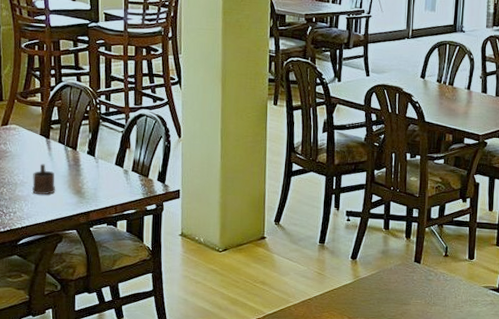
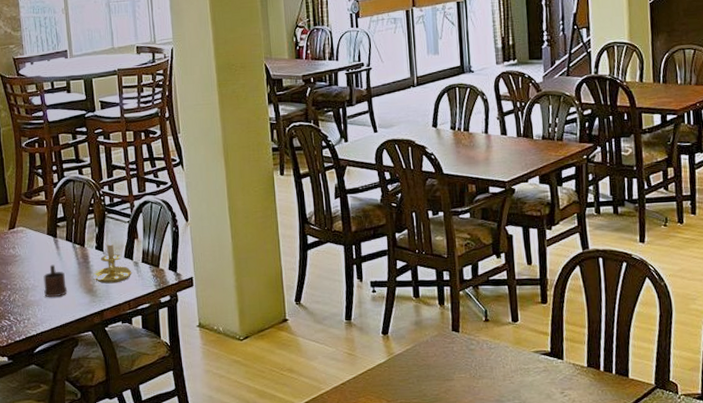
candle holder: none [82,139,121,188] -> present [92,232,132,284]

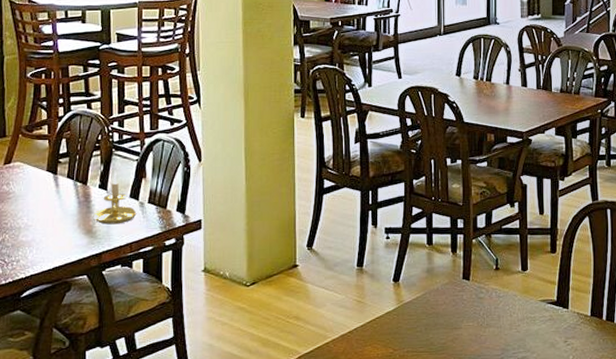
mug: present [43,264,68,298] -> none [38,203,64,239]

